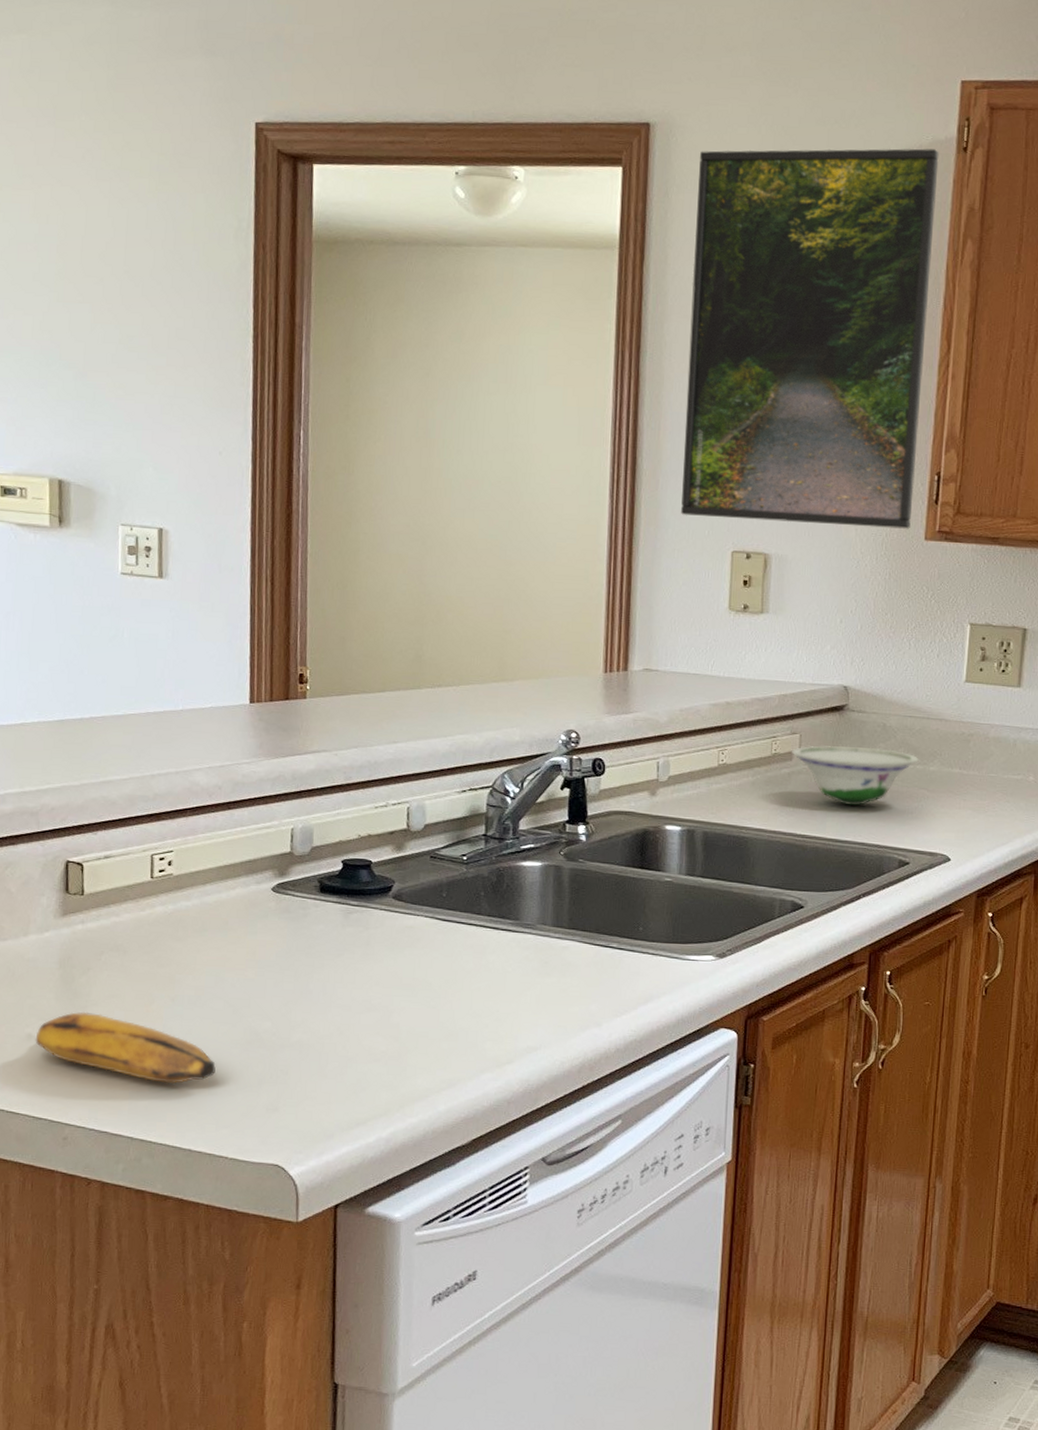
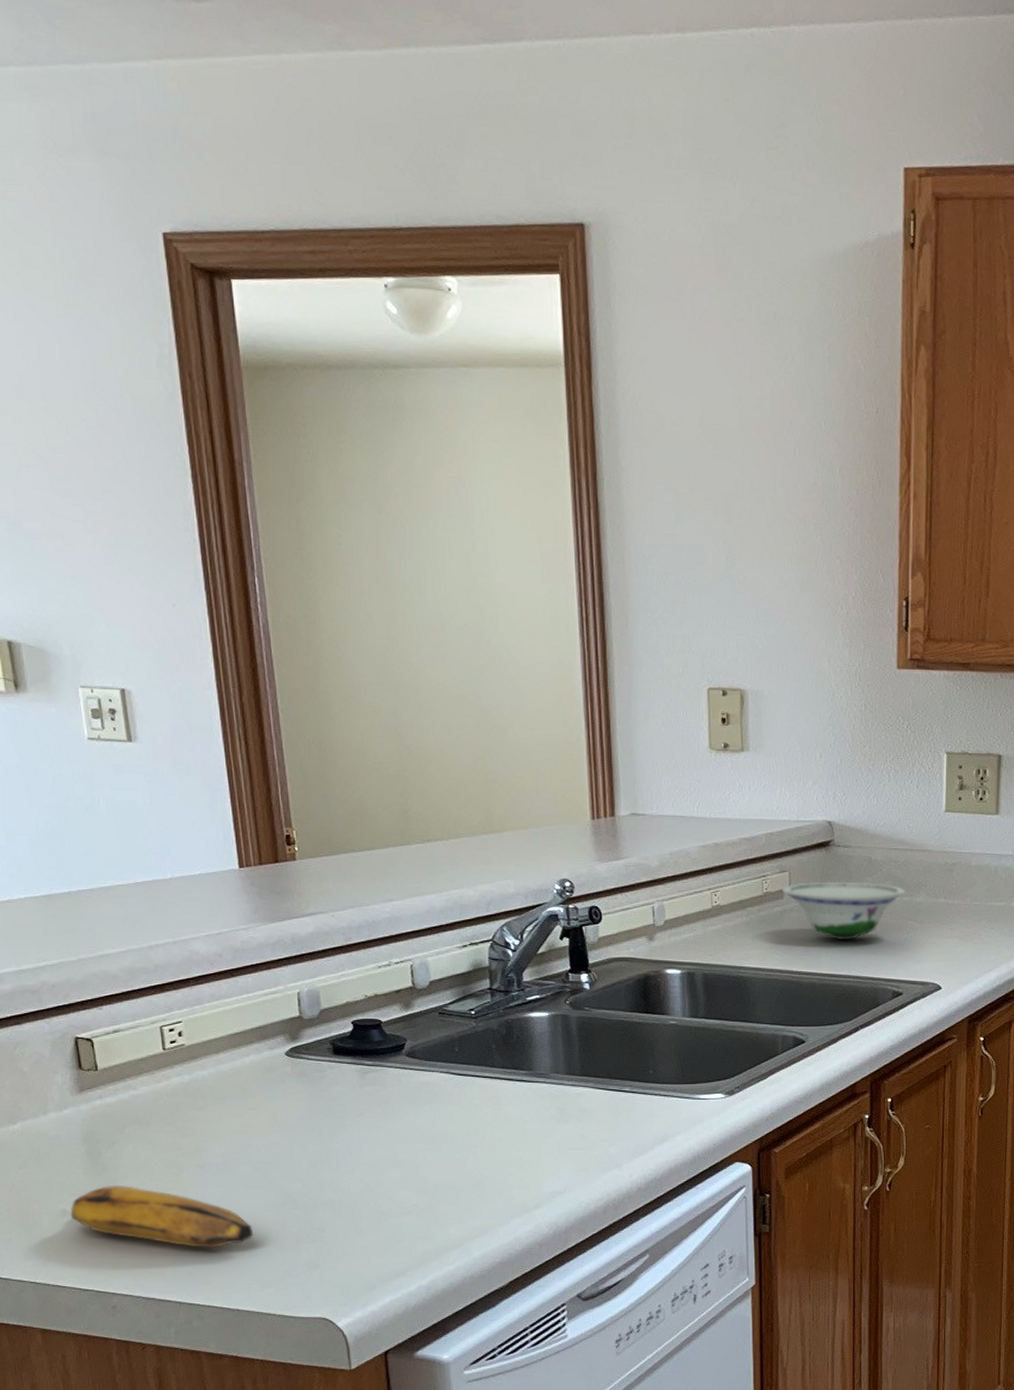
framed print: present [681,148,939,529] -> none [640,245,887,658]

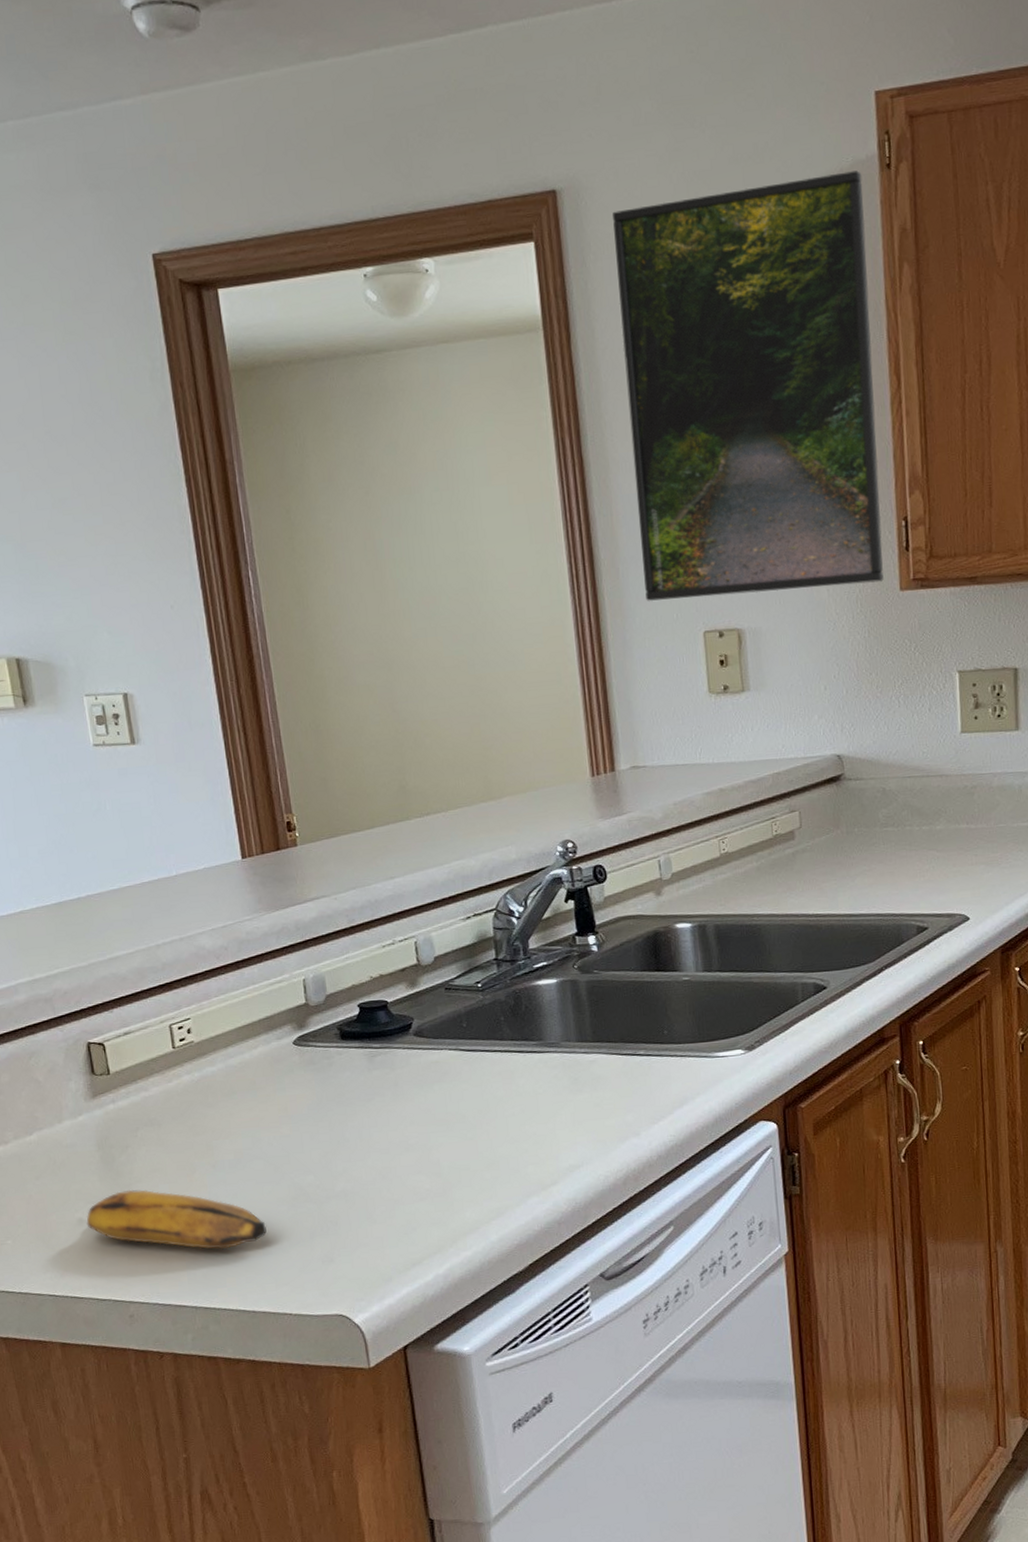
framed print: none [640,245,887,658] -> present [613,171,884,602]
bowl: present [781,881,905,941] -> none [792,813,924,878]

